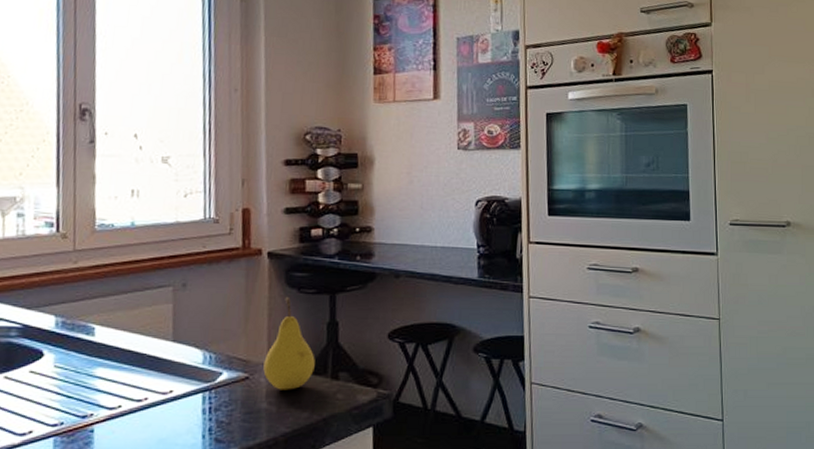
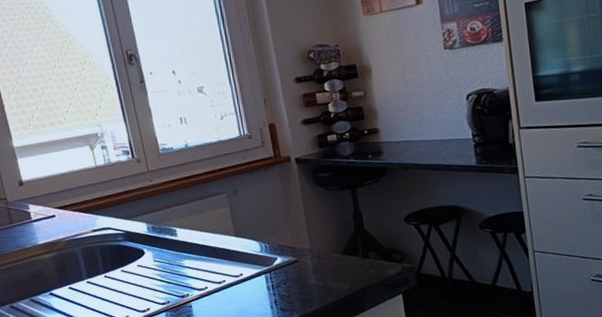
fruit: present [263,296,315,390] -> none [307,194,348,269]

